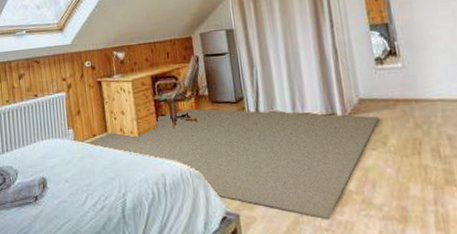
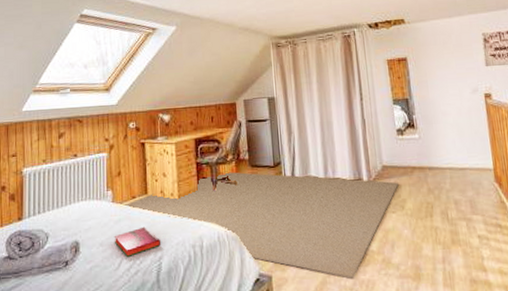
hardback book: none [78,164,125,193] -> present [114,226,161,257]

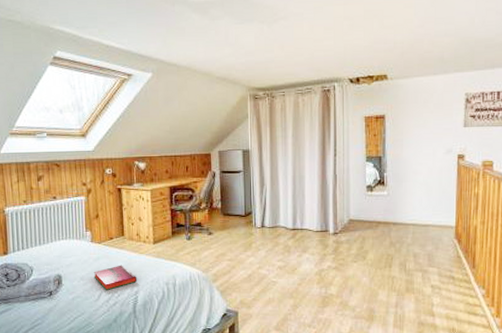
rug: present [124,172,399,279] -> none [102,219,363,317]

